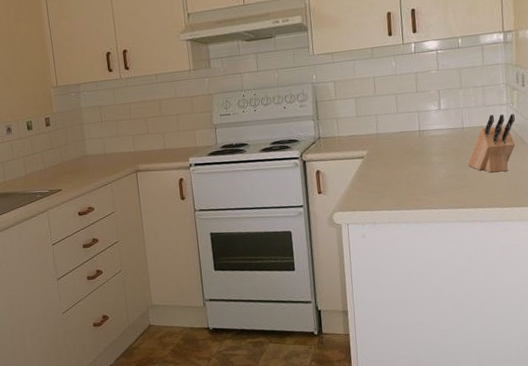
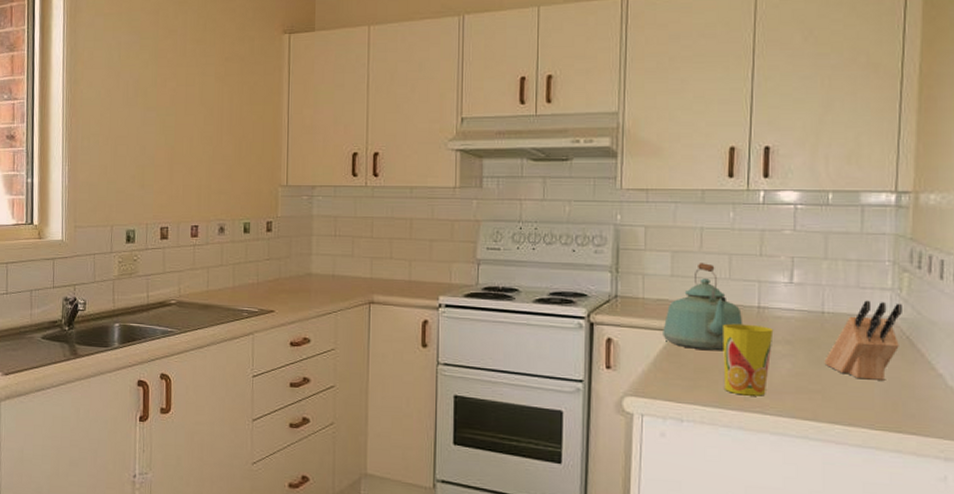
kettle: none [355,103,410,170] -> present [663,263,743,351]
cup: none [396,144,432,198] -> present [723,323,774,396]

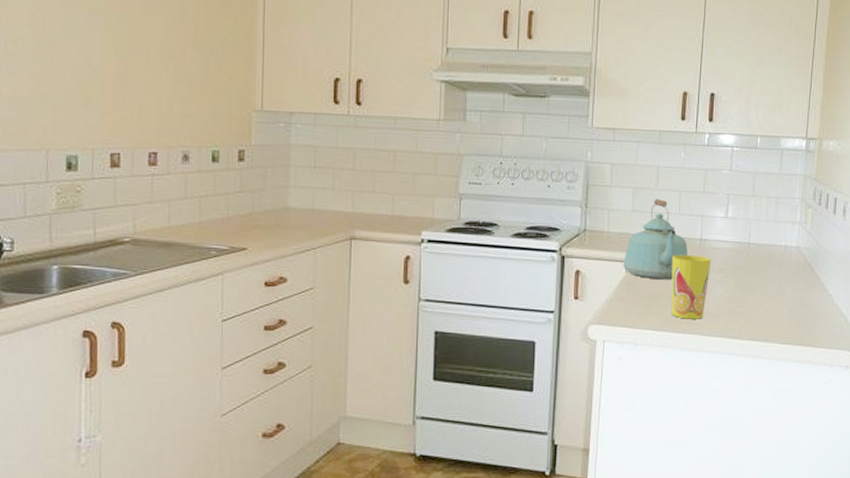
knife block: present [824,300,902,380] -> none [748,232,806,301]

